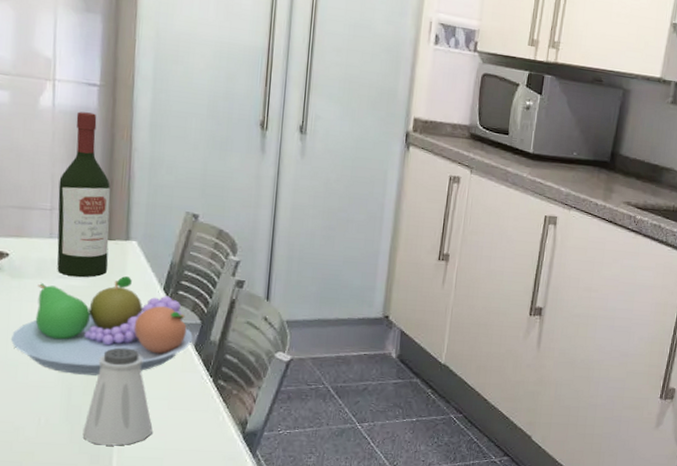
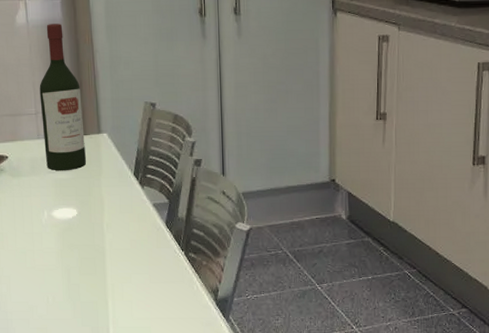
fruit bowl: present [10,276,193,376] -> none [17,166,163,257]
saltshaker: present [82,347,153,446] -> none [83,230,139,318]

